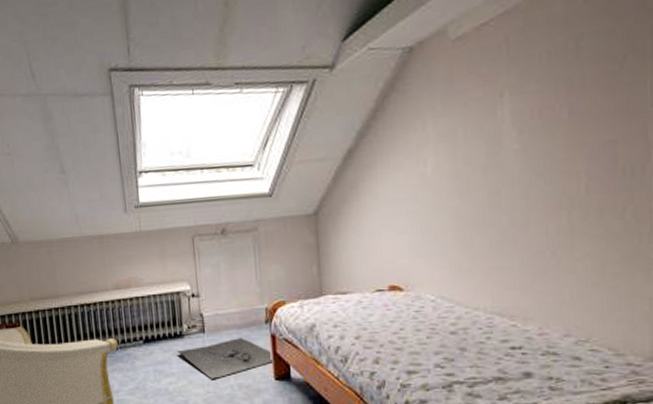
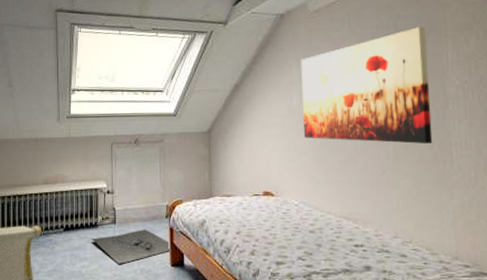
wall art: none [438,46,625,215] -> present [301,27,433,144]

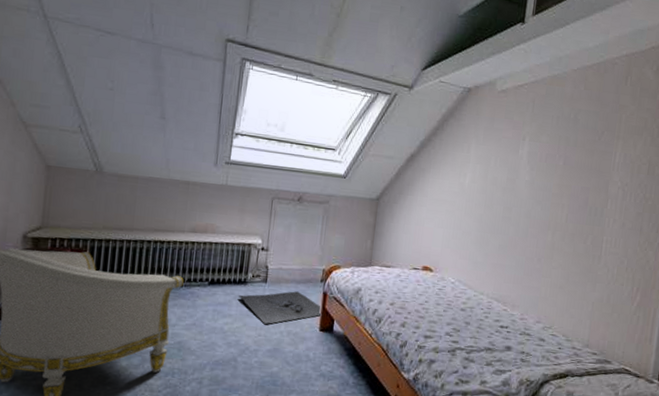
wall art: present [301,27,433,144] -> none [471,124,601,238]

